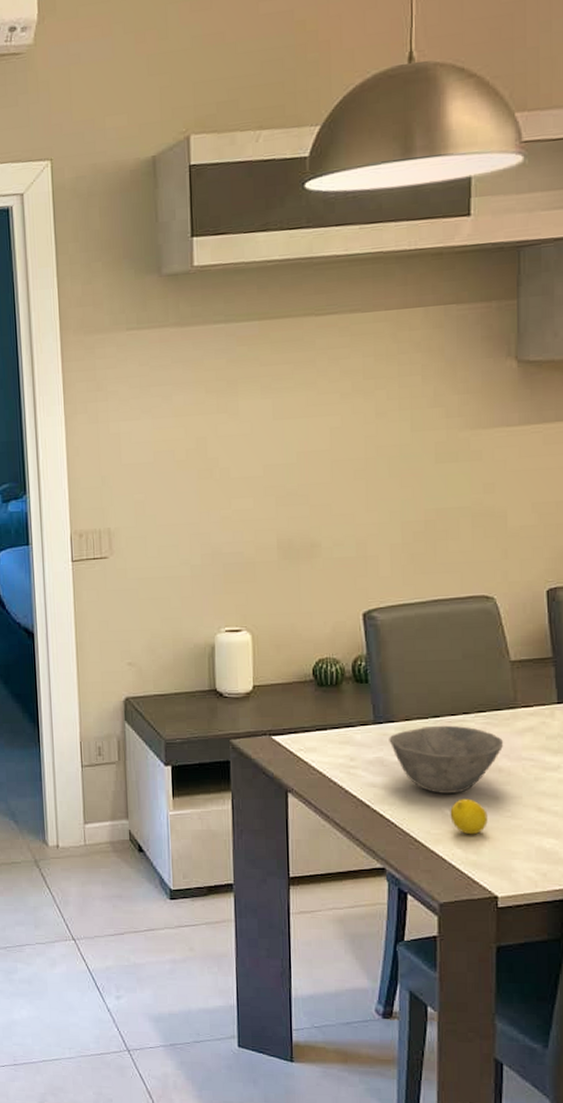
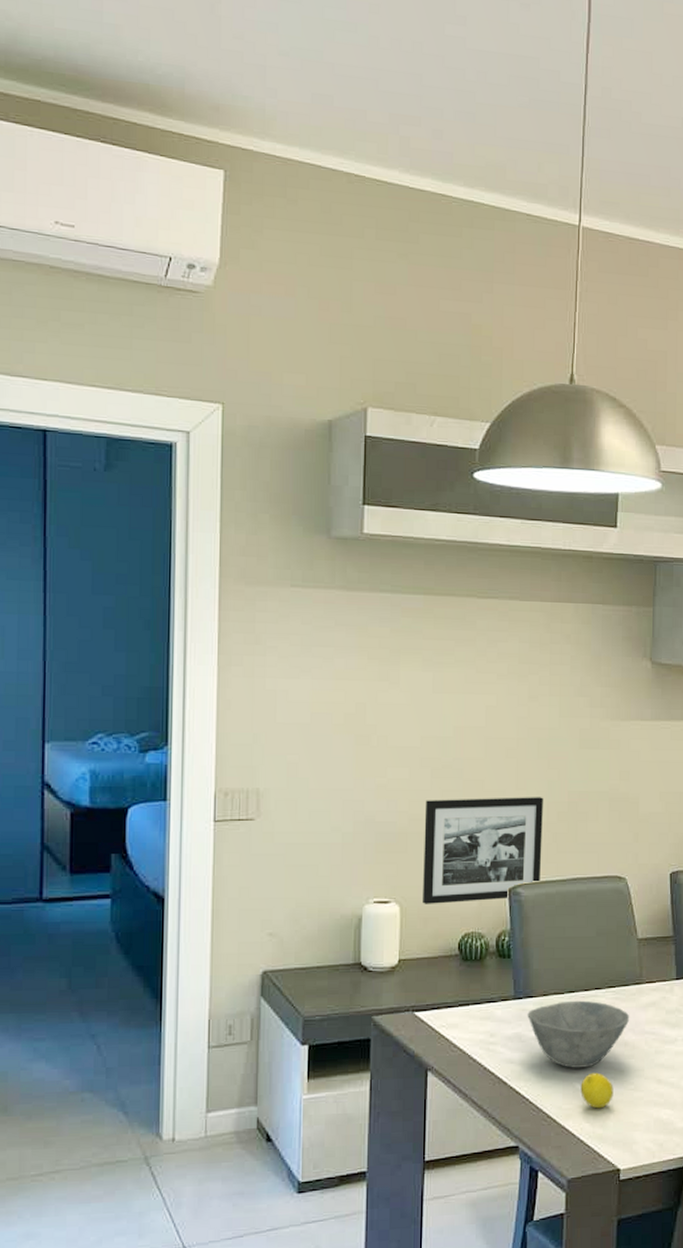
picture frame: none [271,517,398,632] -> present [423,797,543,904]

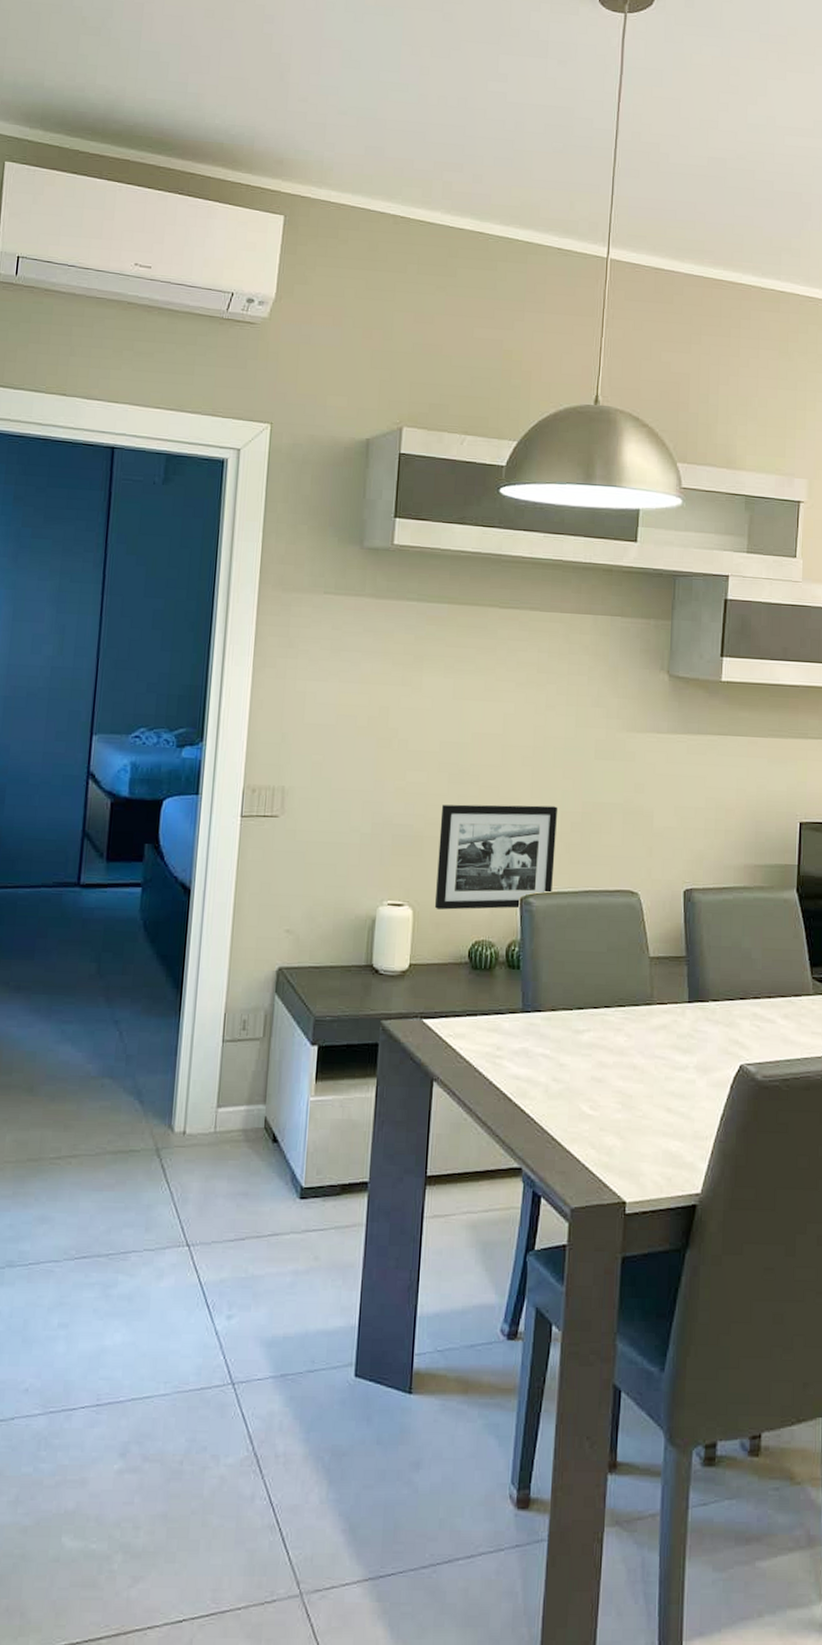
bowl: present [527,1000,630,1068] -> none [535,1017,640,1090]
fruit: present [580,1072,614,1109] -> none [587,1095,621,1135]

